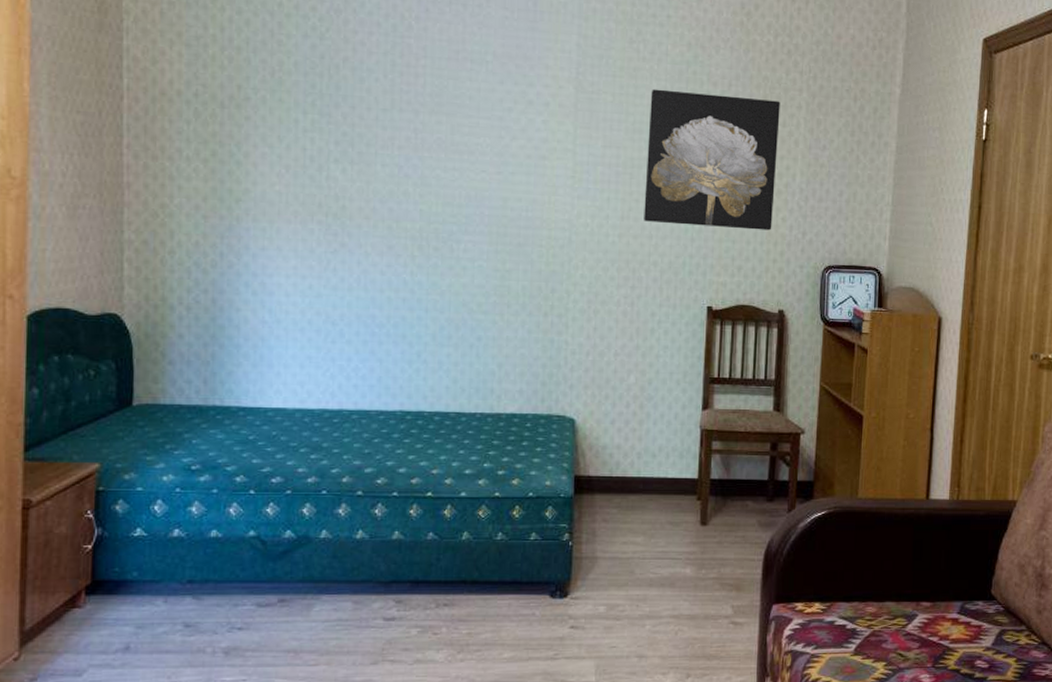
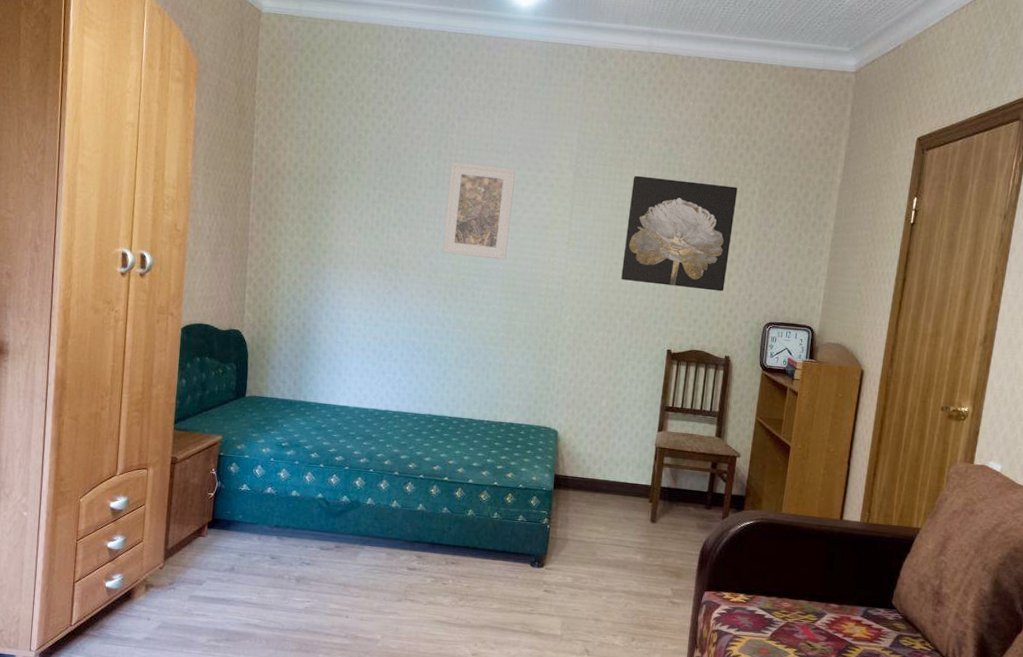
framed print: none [406,74,498,202] -> present [442,161,515,260]

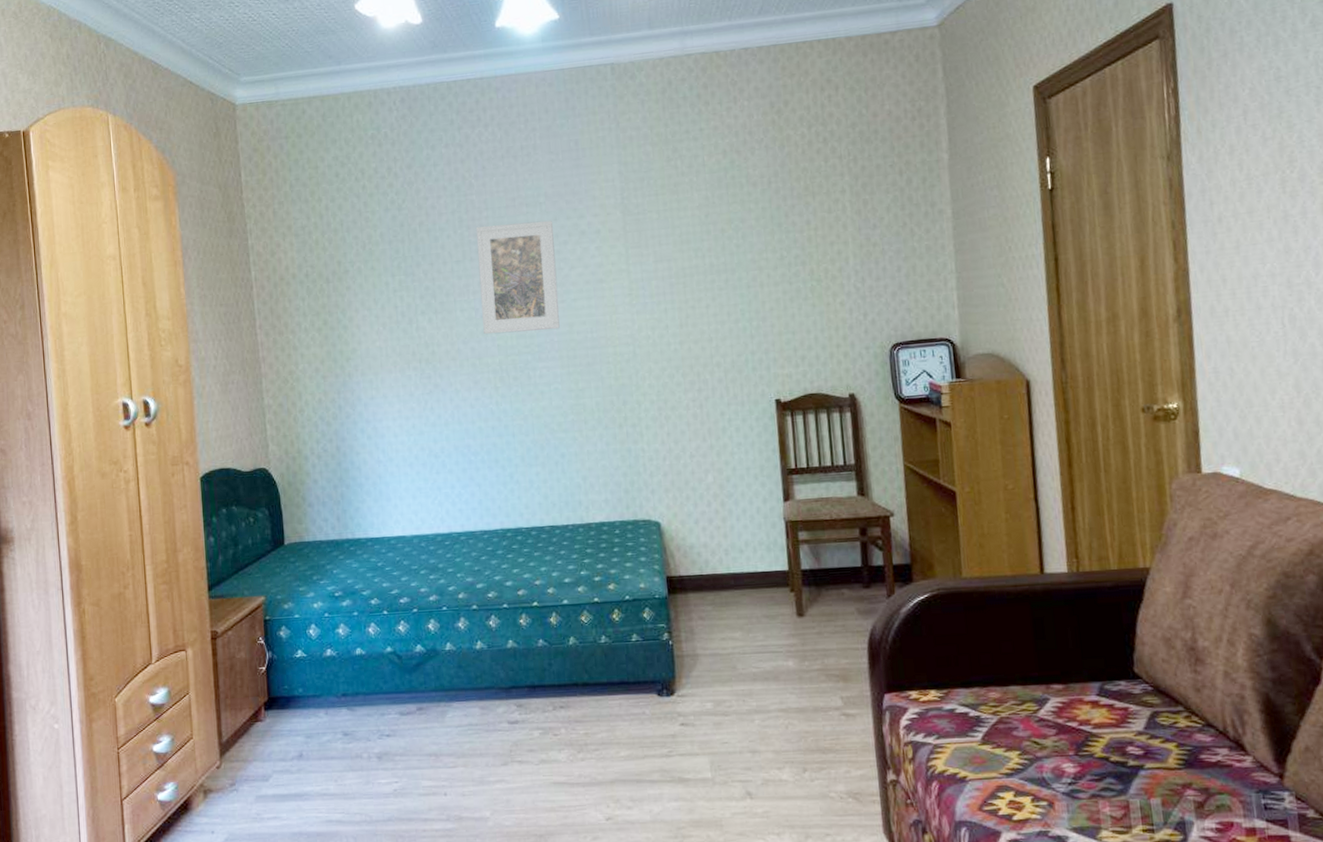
wall art: present [621,175,738,292] -> none [693,189,831,326]

